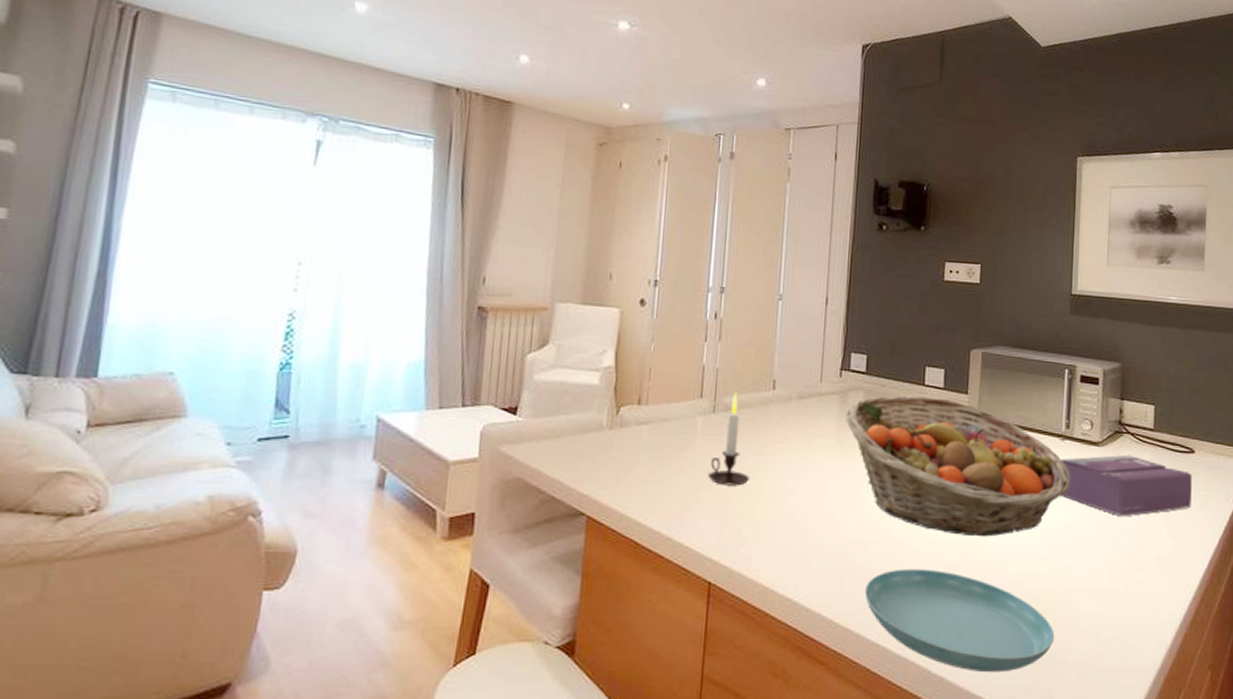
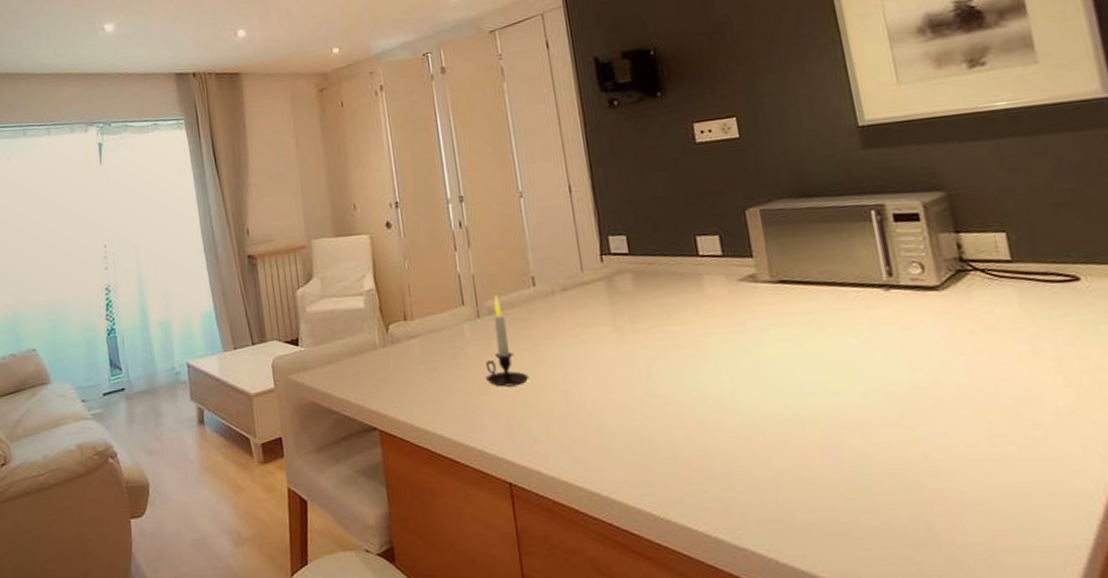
fruit basket: present [845,395,1071,537] -> none [615,265,911,411]
saucer: present [864,568,1055,673] -> none [678,450,932,560]
tissue box: present [1061,454,1192,517] -> none [891,294,1092,369]

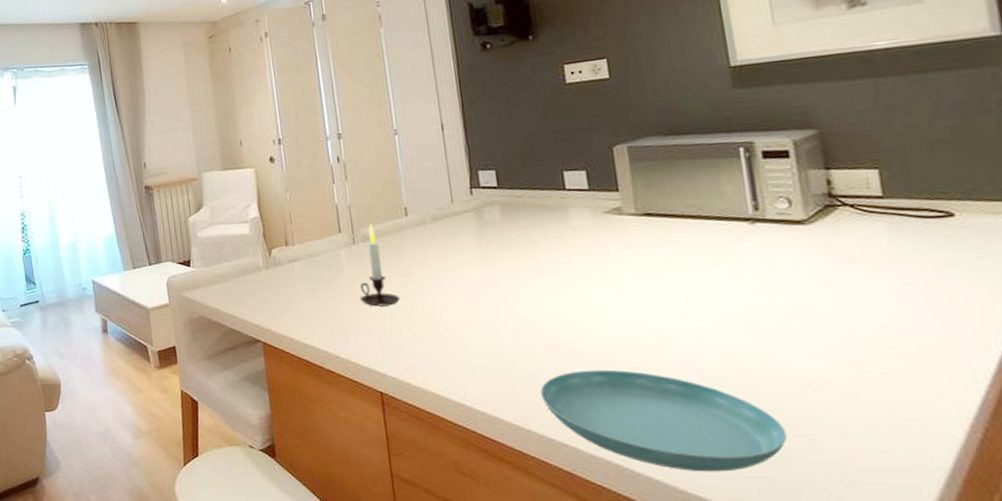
saucer: none [678,450,932,560] -> present [539,369,788,472]

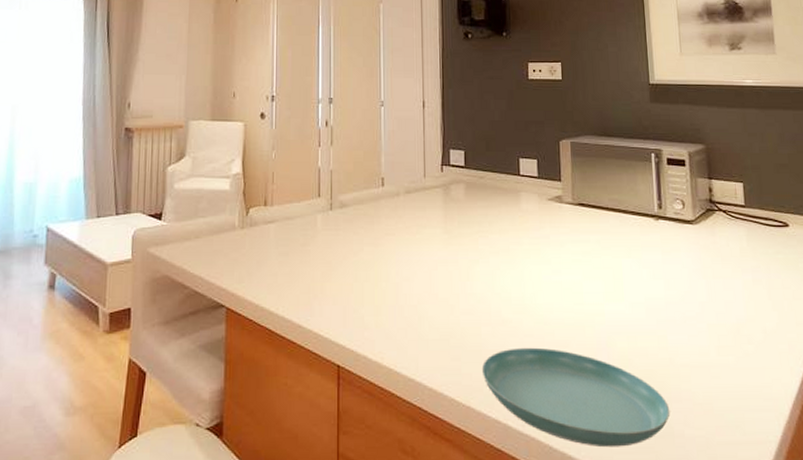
candle: present [359,223,401,307] -> none [329,190,368,276]

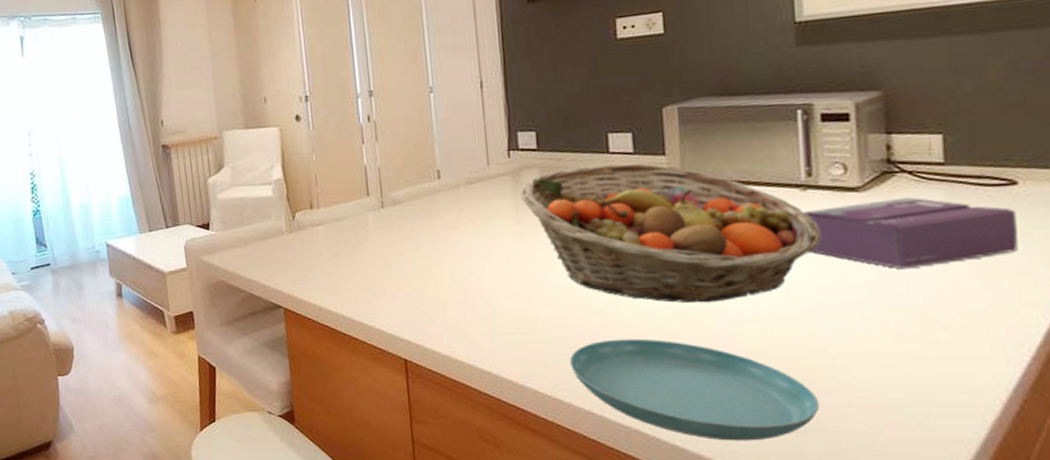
fruit basket: none [449,185,669,315] -> present [520,163,822,303]
tissue box: none [658,231,792,292] -> present [805,196,1018,270]

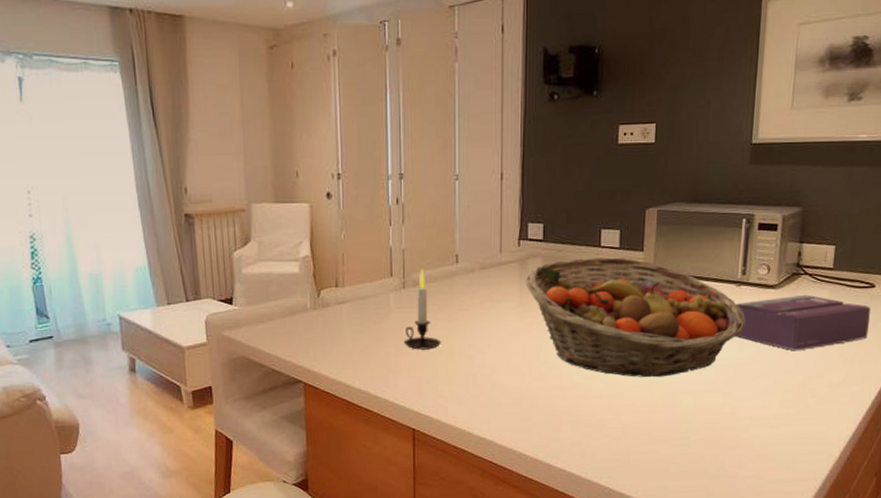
candle: none [386,186,429,273] -> present [403,268,442,350]
saucer: present [569,338,820,441] -> none [550,407,726,488]

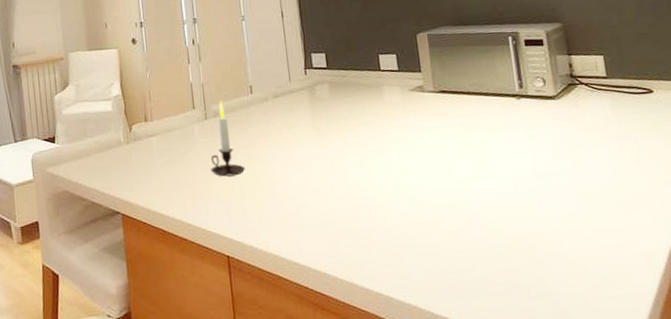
fruit basket: present [525,256,746,378] -> none [315,78,534,194]
tissue box: present [736,294,871,351] -> none [521,103,660,160]

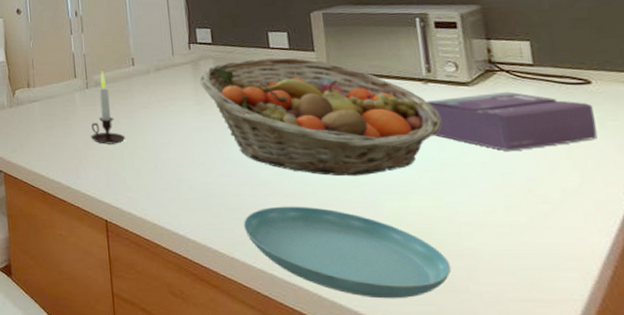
fruit basket: none [315,78,534,194] -> present [199,57,443,176]
saucer: none [360,225,546,310] -> present [243,206,452,299]
tissue box: none [521,103,660,160] -> present [427,91,598,152]

